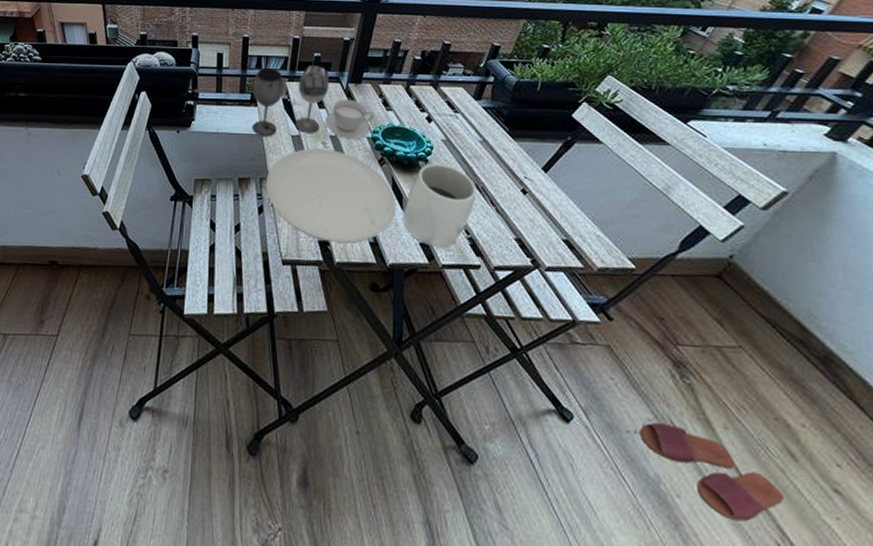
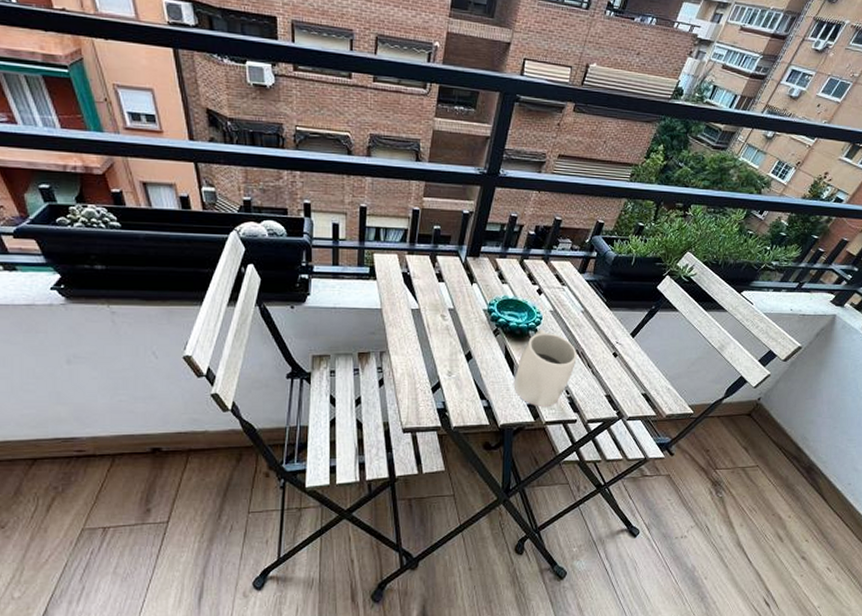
wineglass: present [251,65,329,137] -> none [371,238,448,311]
plate: present [266,148,397,244] -> none [386,321,509,409]
teacup: present [324,99,374,139] -> none [443,272,491,311]
slippers: present [640,422,784,522] -> none [685,527,772,589]

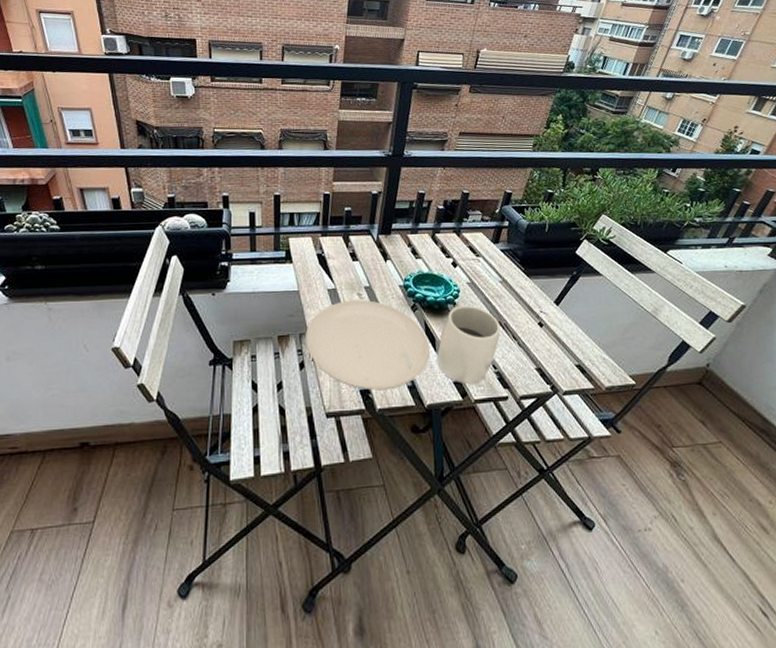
plate: none [386,321,509,409] -> present [306,299,431,391]

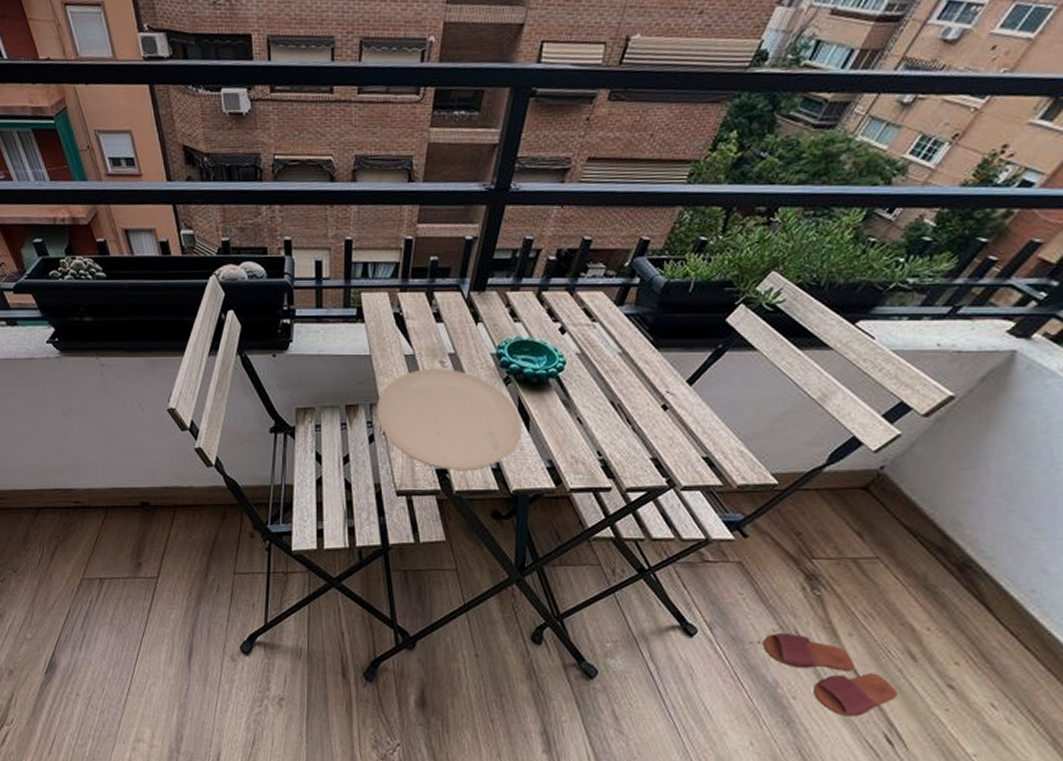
mug: present [436,302,501,385] -> none [529,376,612,471]
slippers: none [649,518,761,594] -> present [763,632,898,717]

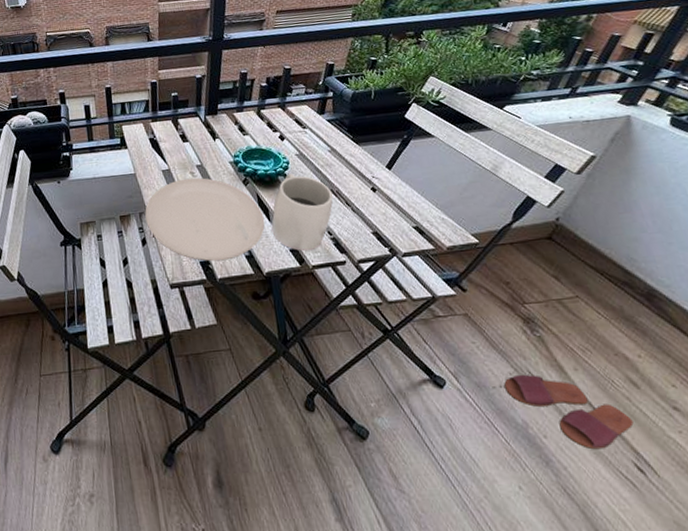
mug: none [529,376,612,471] -> present [271,173,333,252]

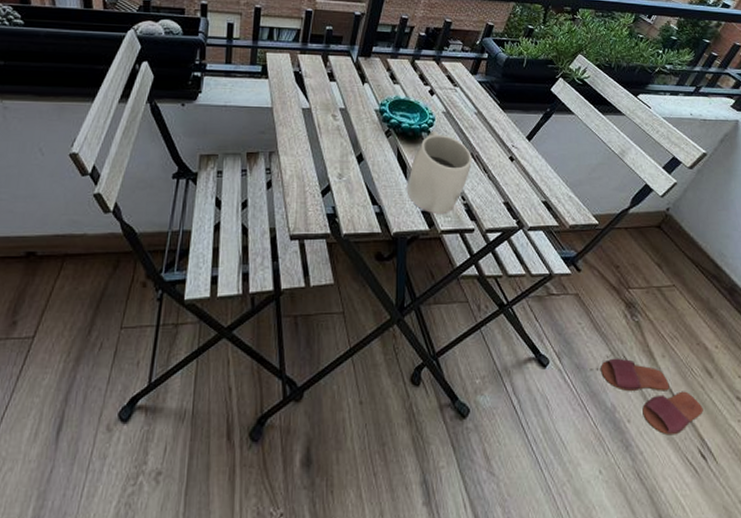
plate: present [145,177,265,262] -> none [275,121,401,215]

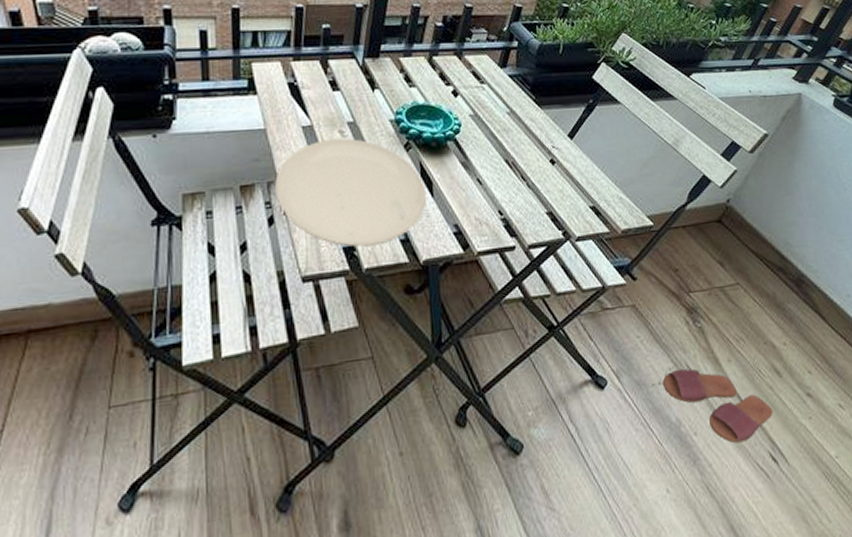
plate: none [275,121,401,215] -> present [275,138,427,248]
mug: present [406,130,472,215] -> none [434,137,508,235]

